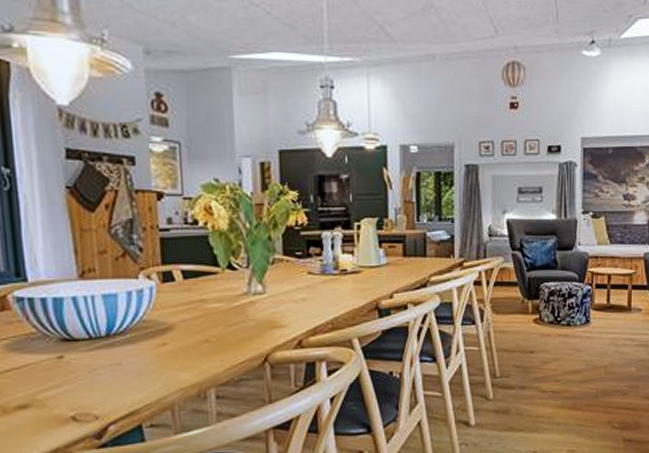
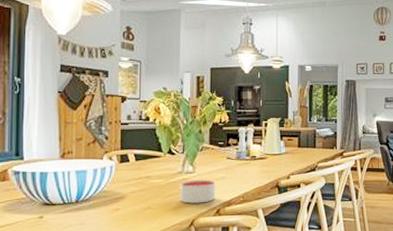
candle: none [247,302,296,334] -> present [180,179,216,204]

